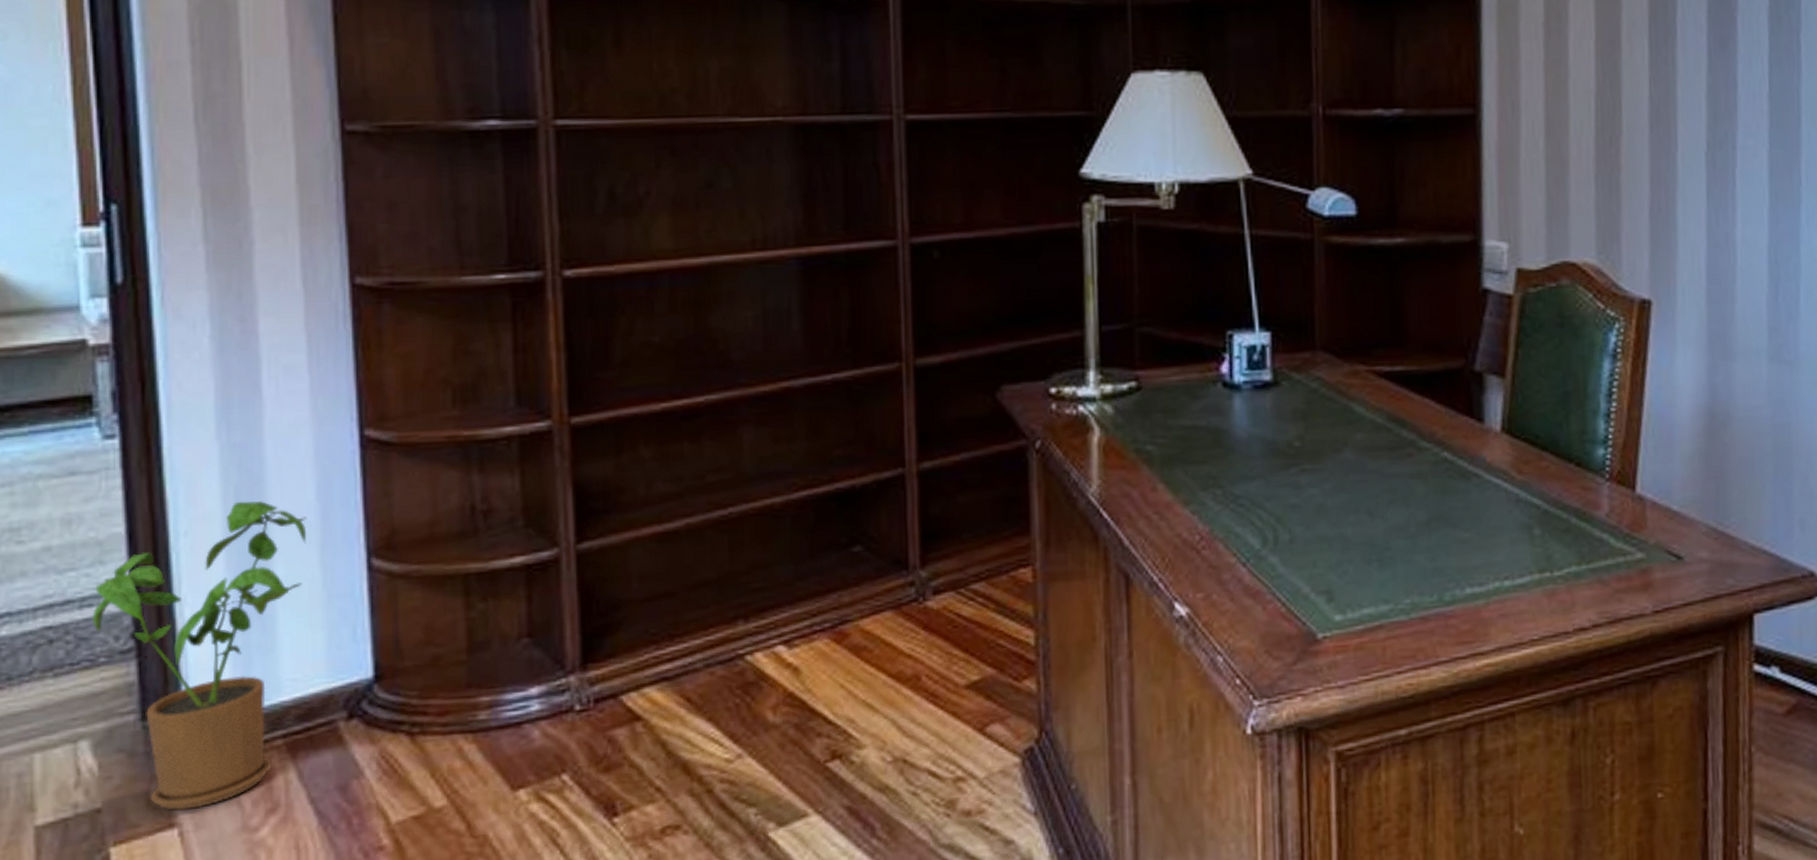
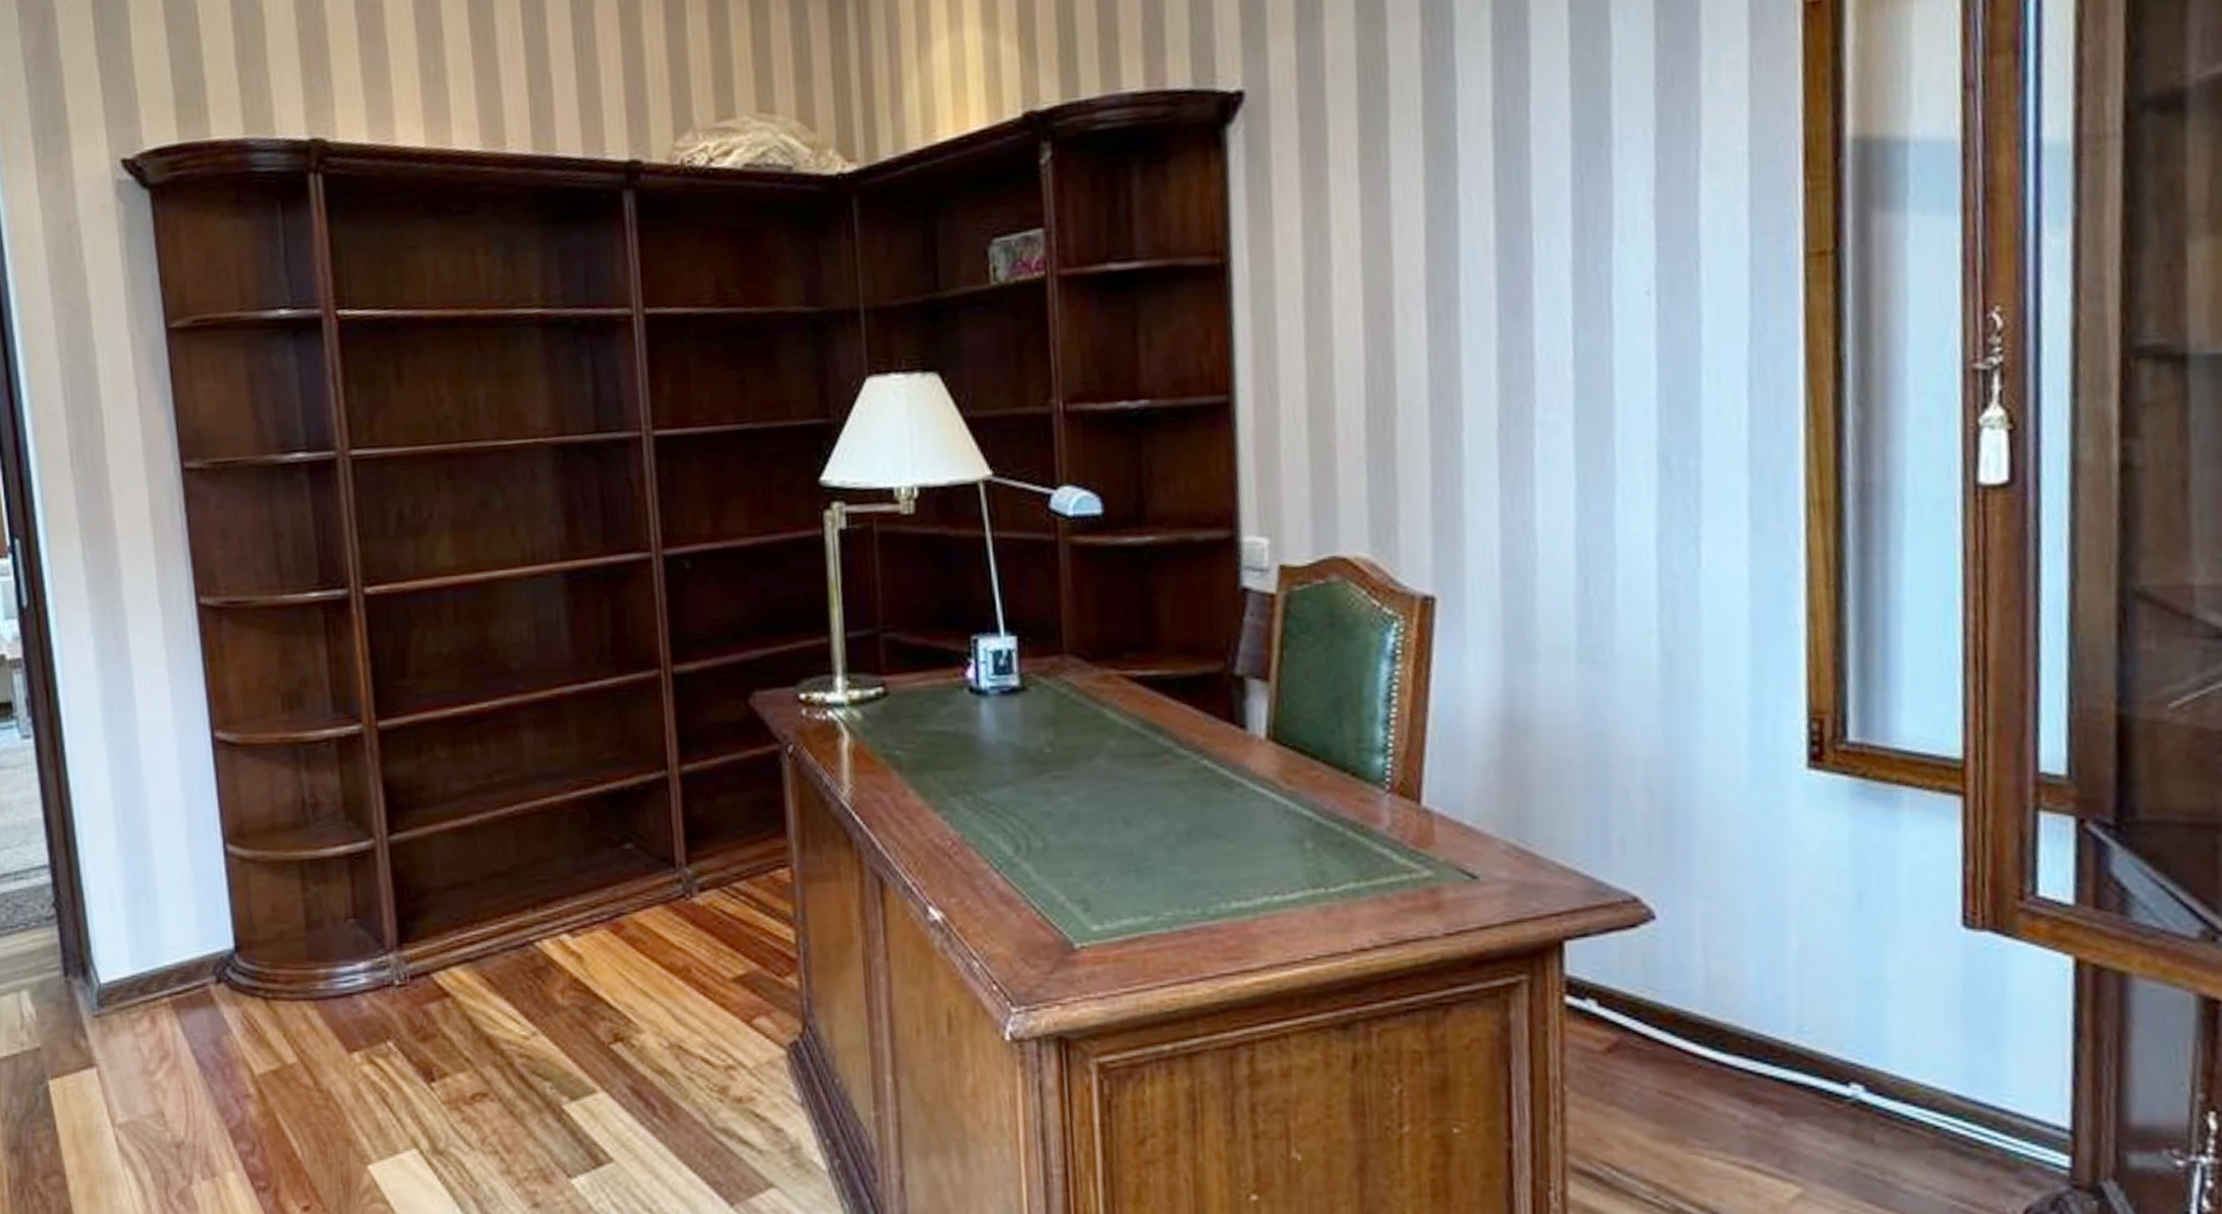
house plant: present [92,501,307,811] -> none [24,793,177,1054]

